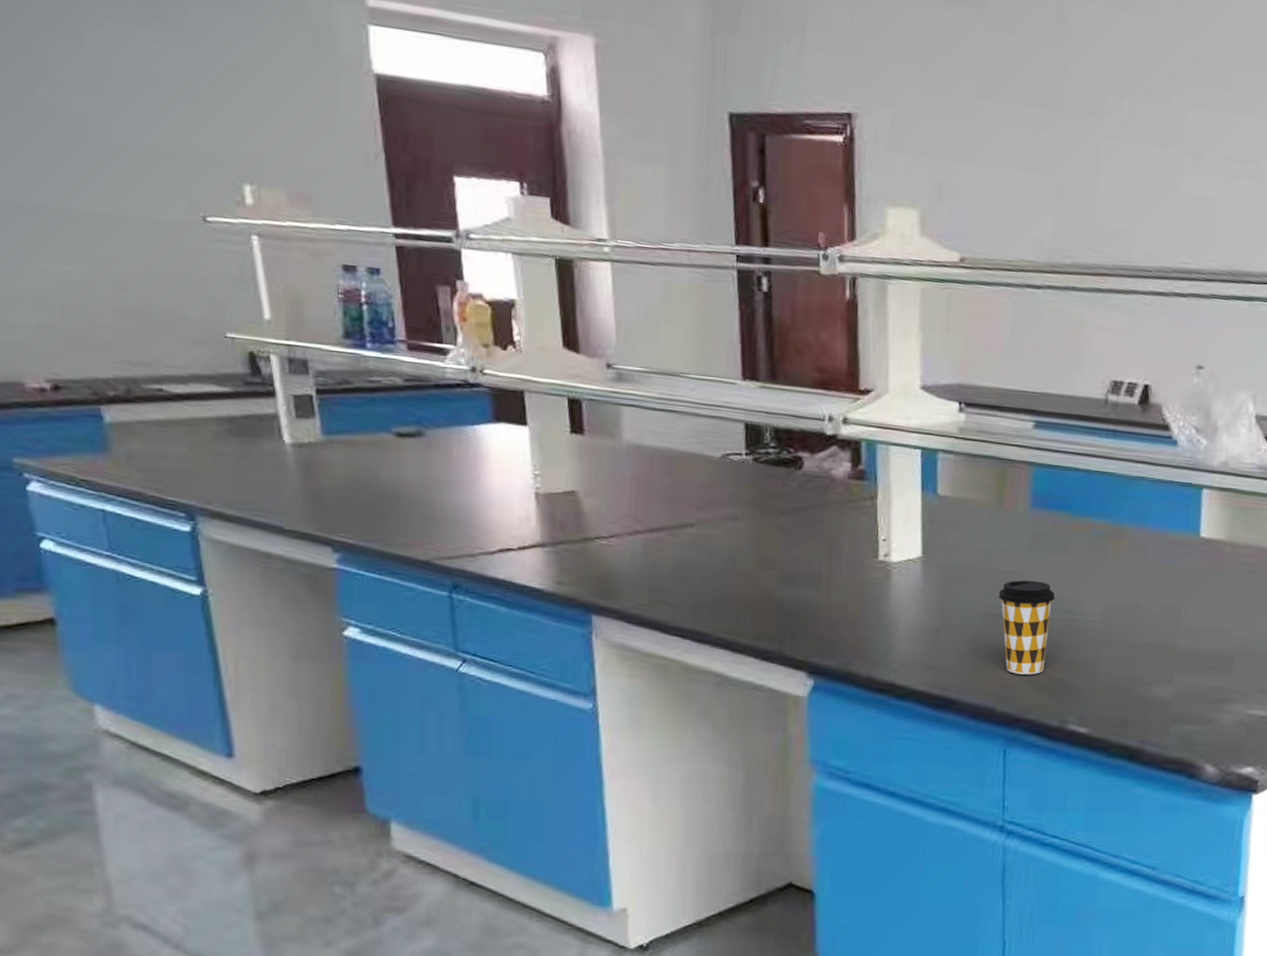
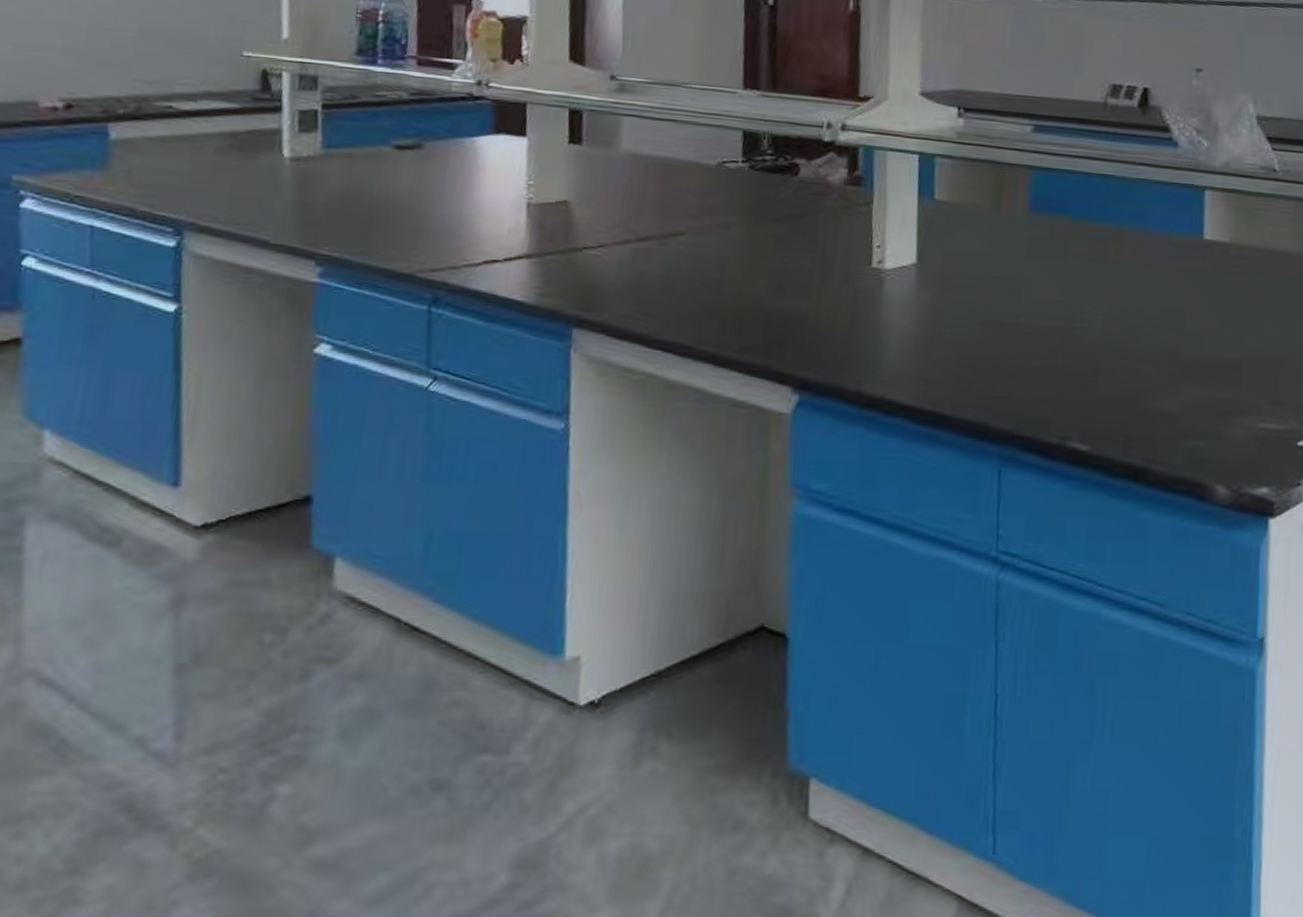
coffee cup: present [998,580,1055,675] -> none [994,286,1054,388]

